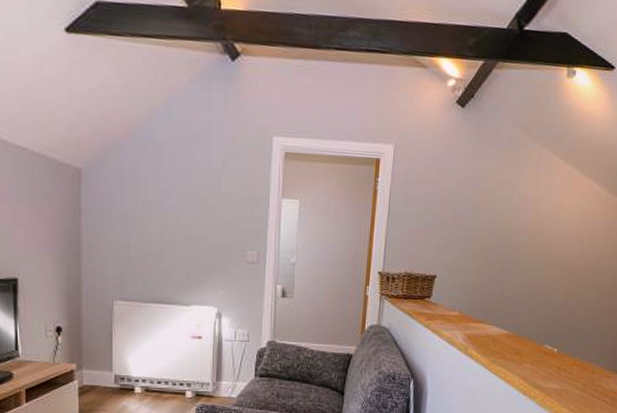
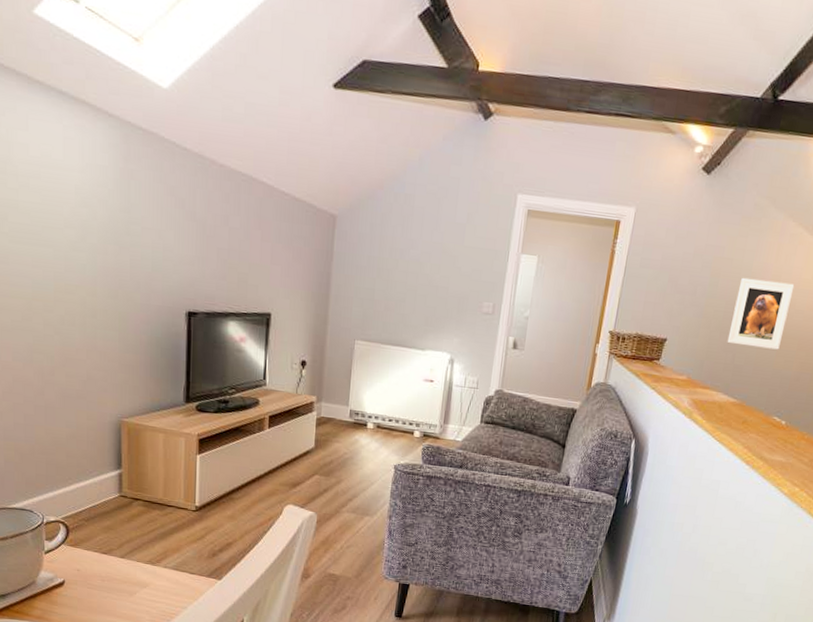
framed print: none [495,209,555,279] -> present [727,277,795,350]

